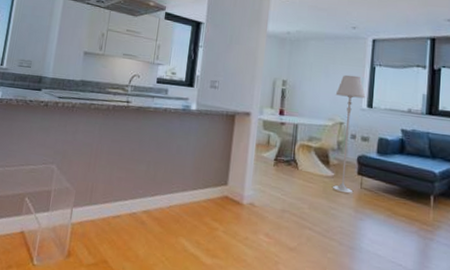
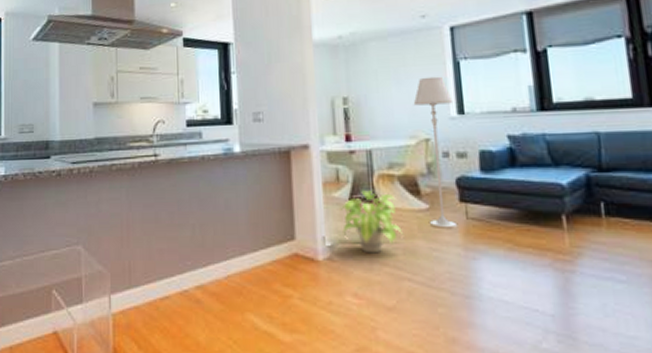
plant: none [265,154,311,205] -> present [339,190,402,254]

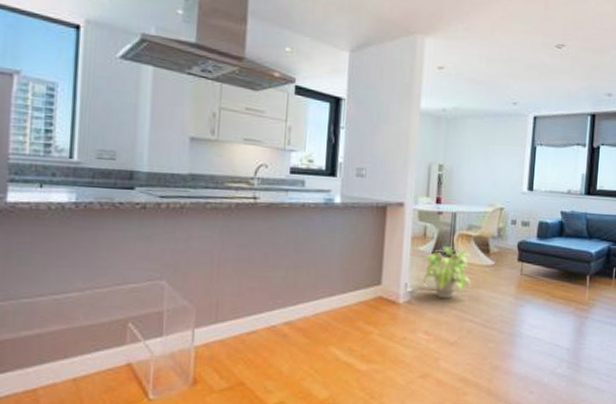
floor lamp: present [413,76,458,230] -> none [492,156,526,283]

